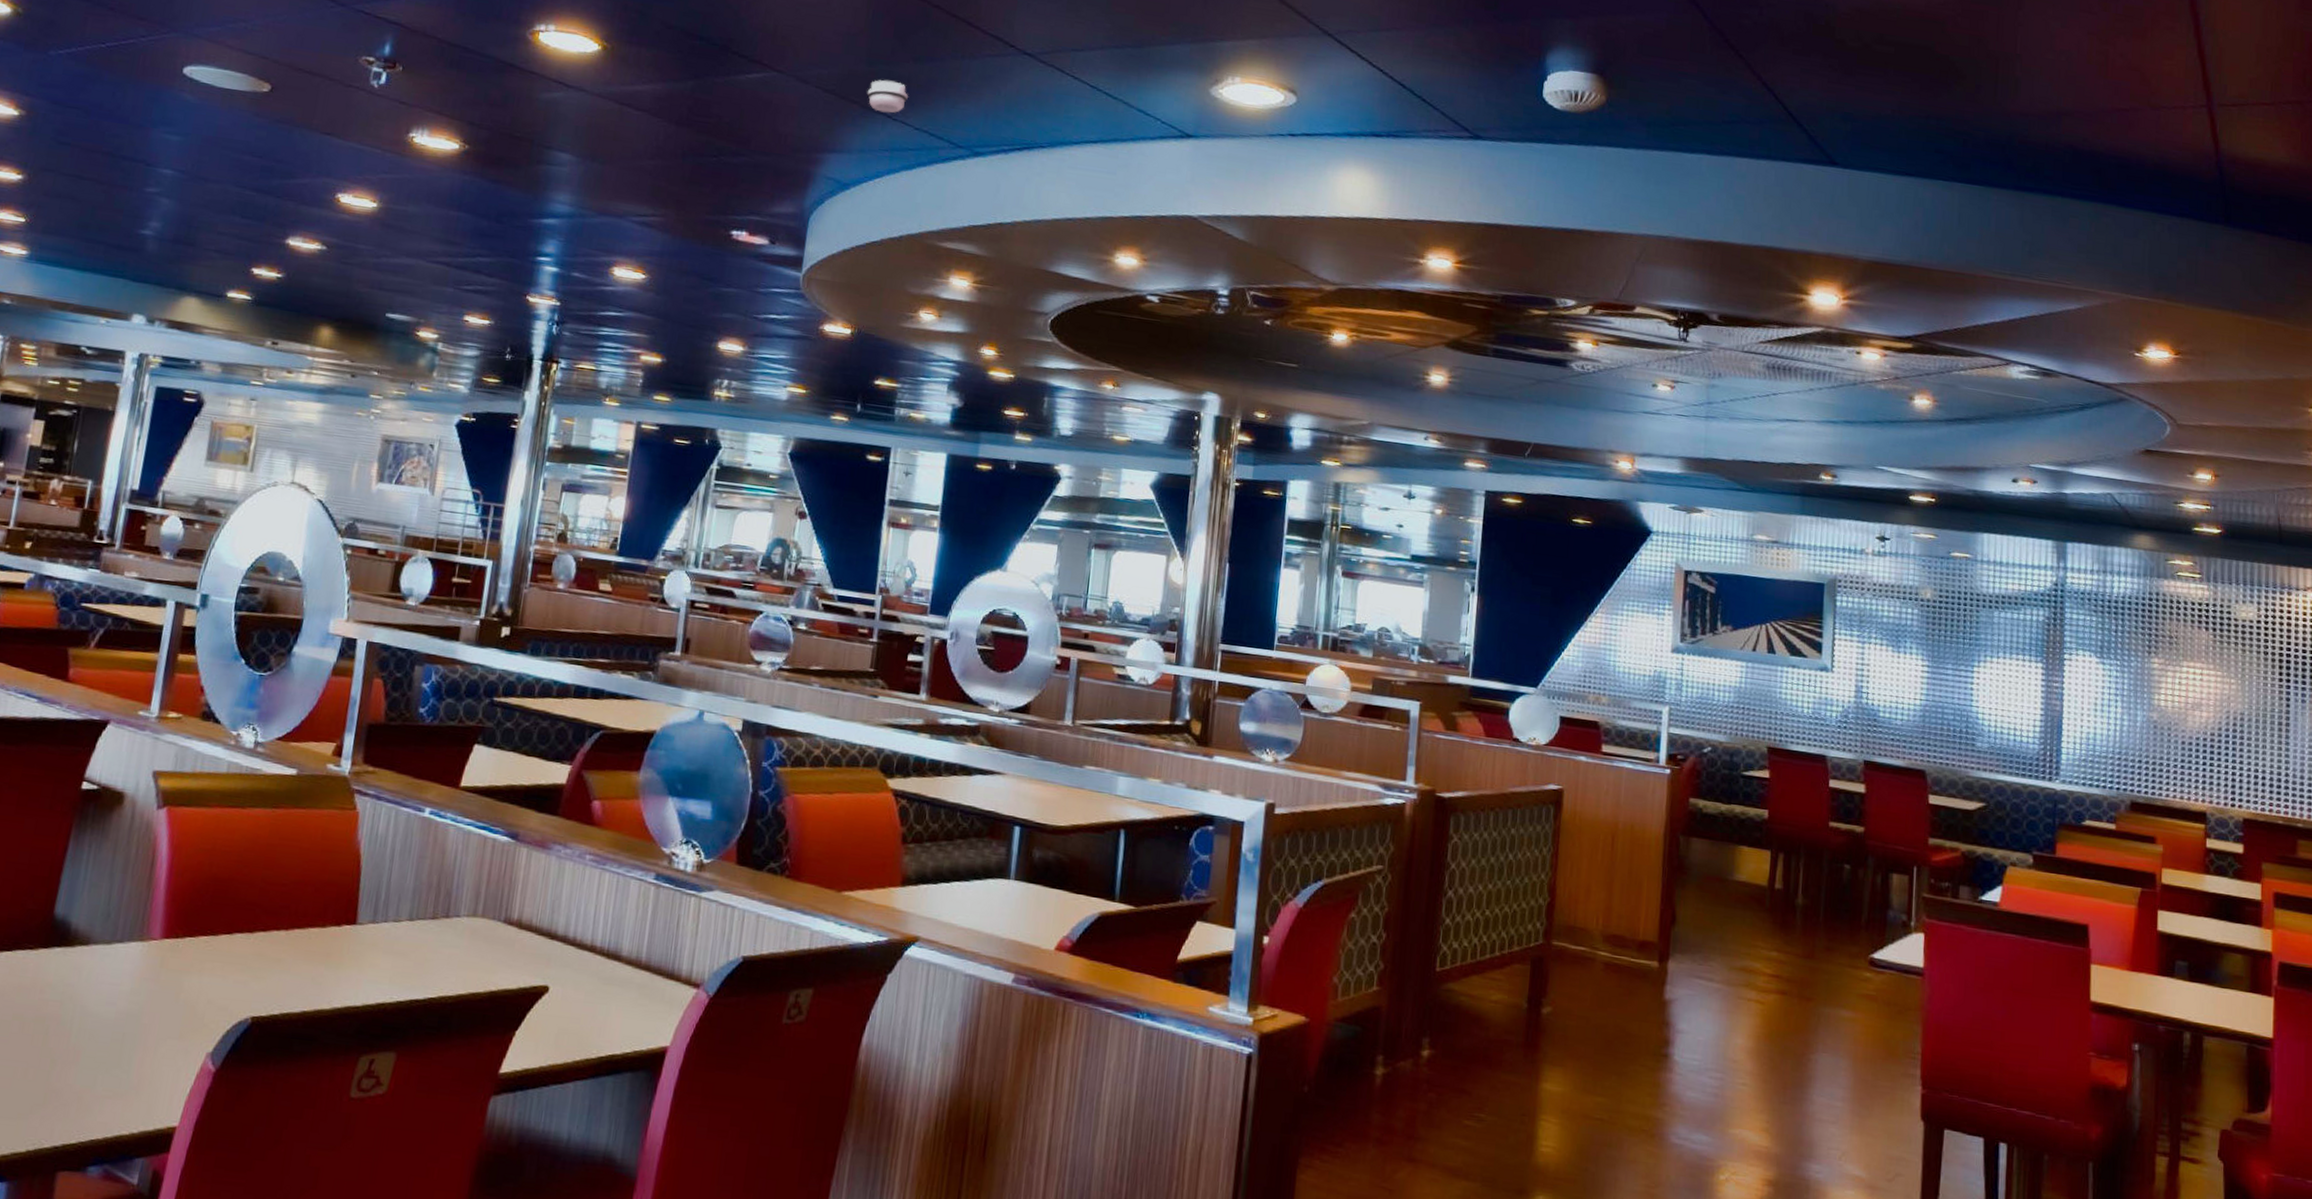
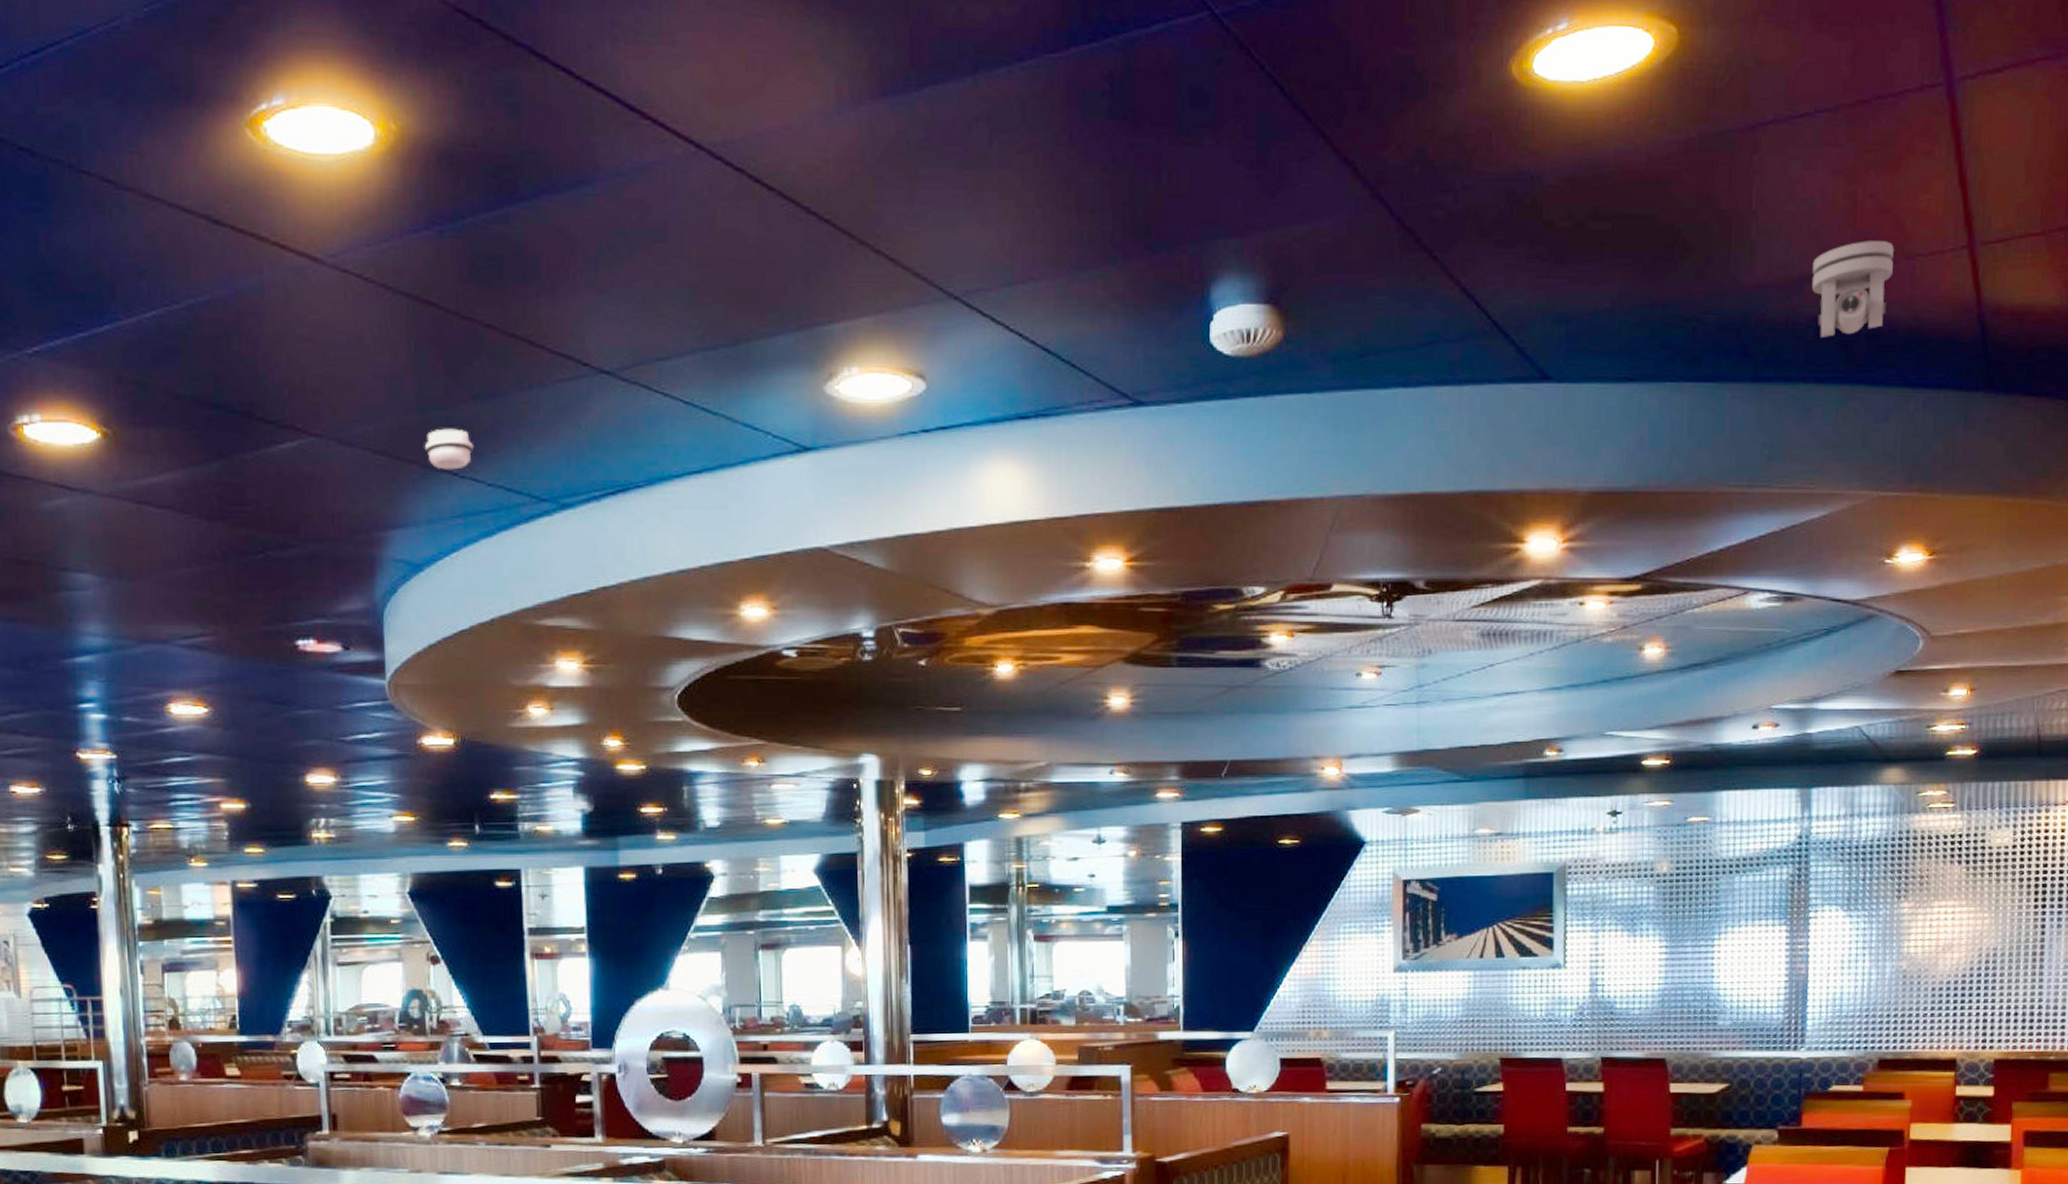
security camera: none [2068,90,2141,163] -> present [1811,241,1894,337]

